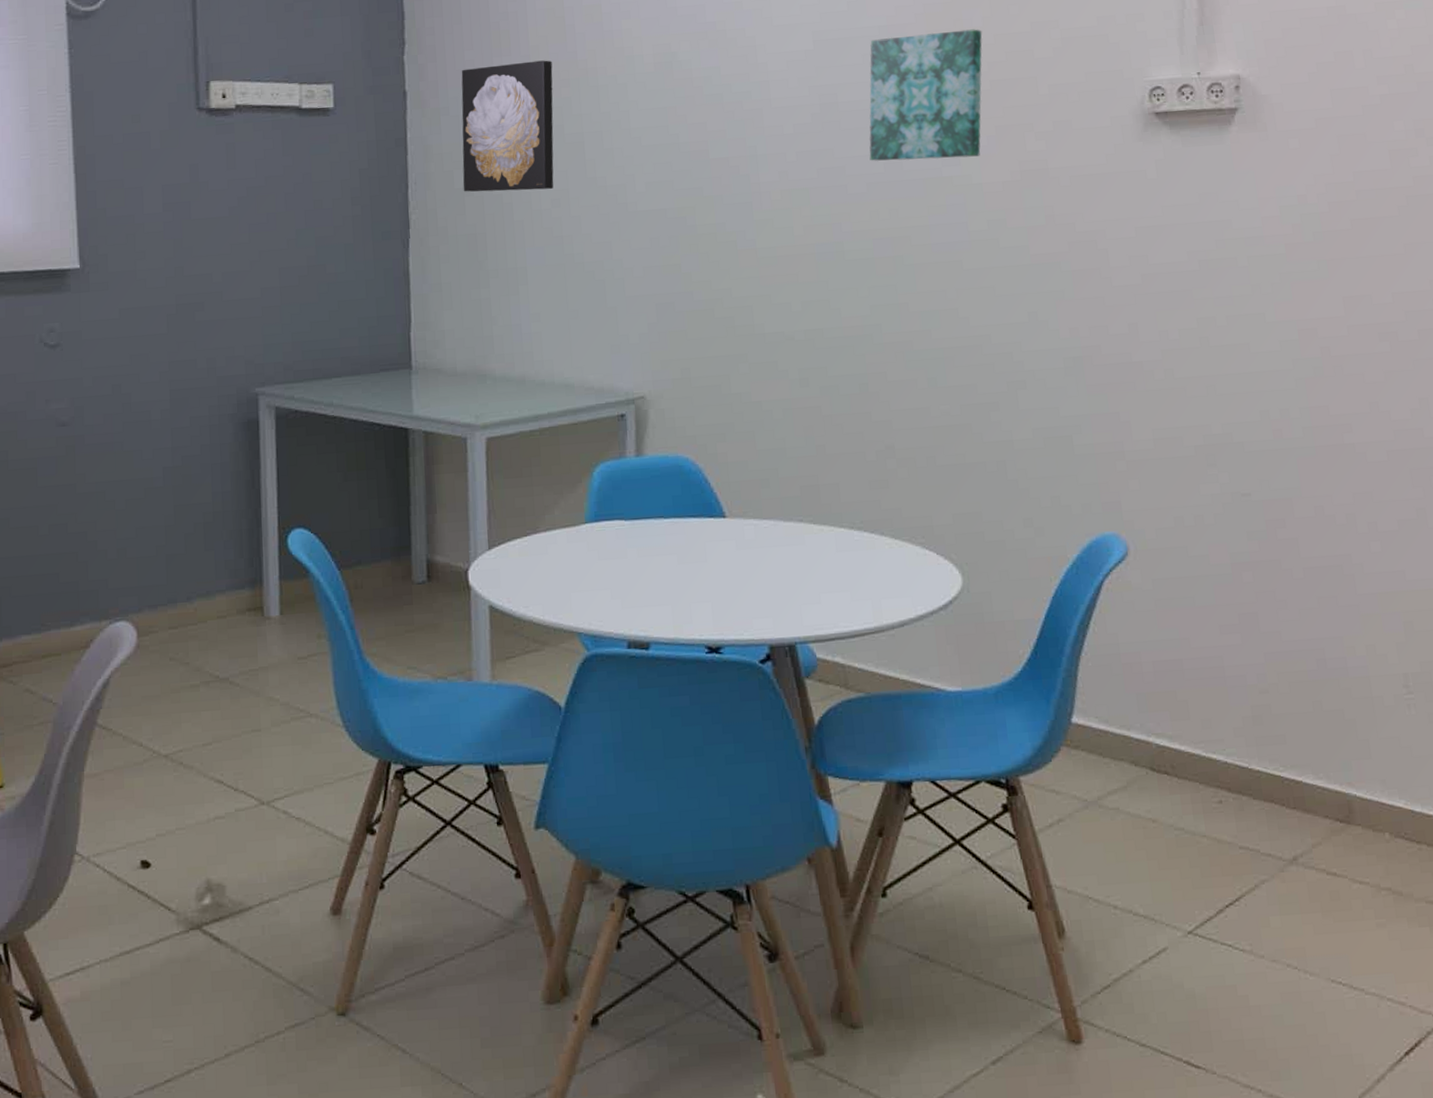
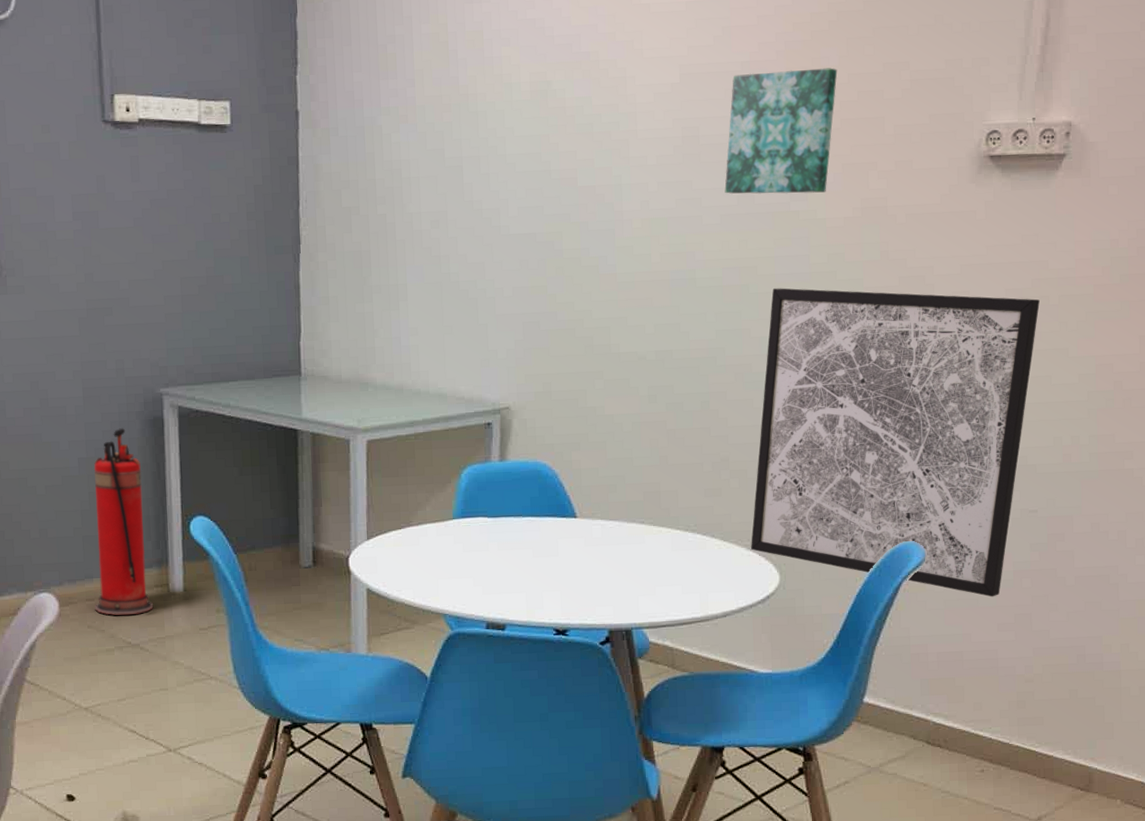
fire extinguisher: none [178,432,246,646] -> present [93,427,154,616]
wall art: present [461,60,554,192] -> none [350,84,436,211]
wall art: none [926,258,1228,595] -> present [751,288,1040,597]

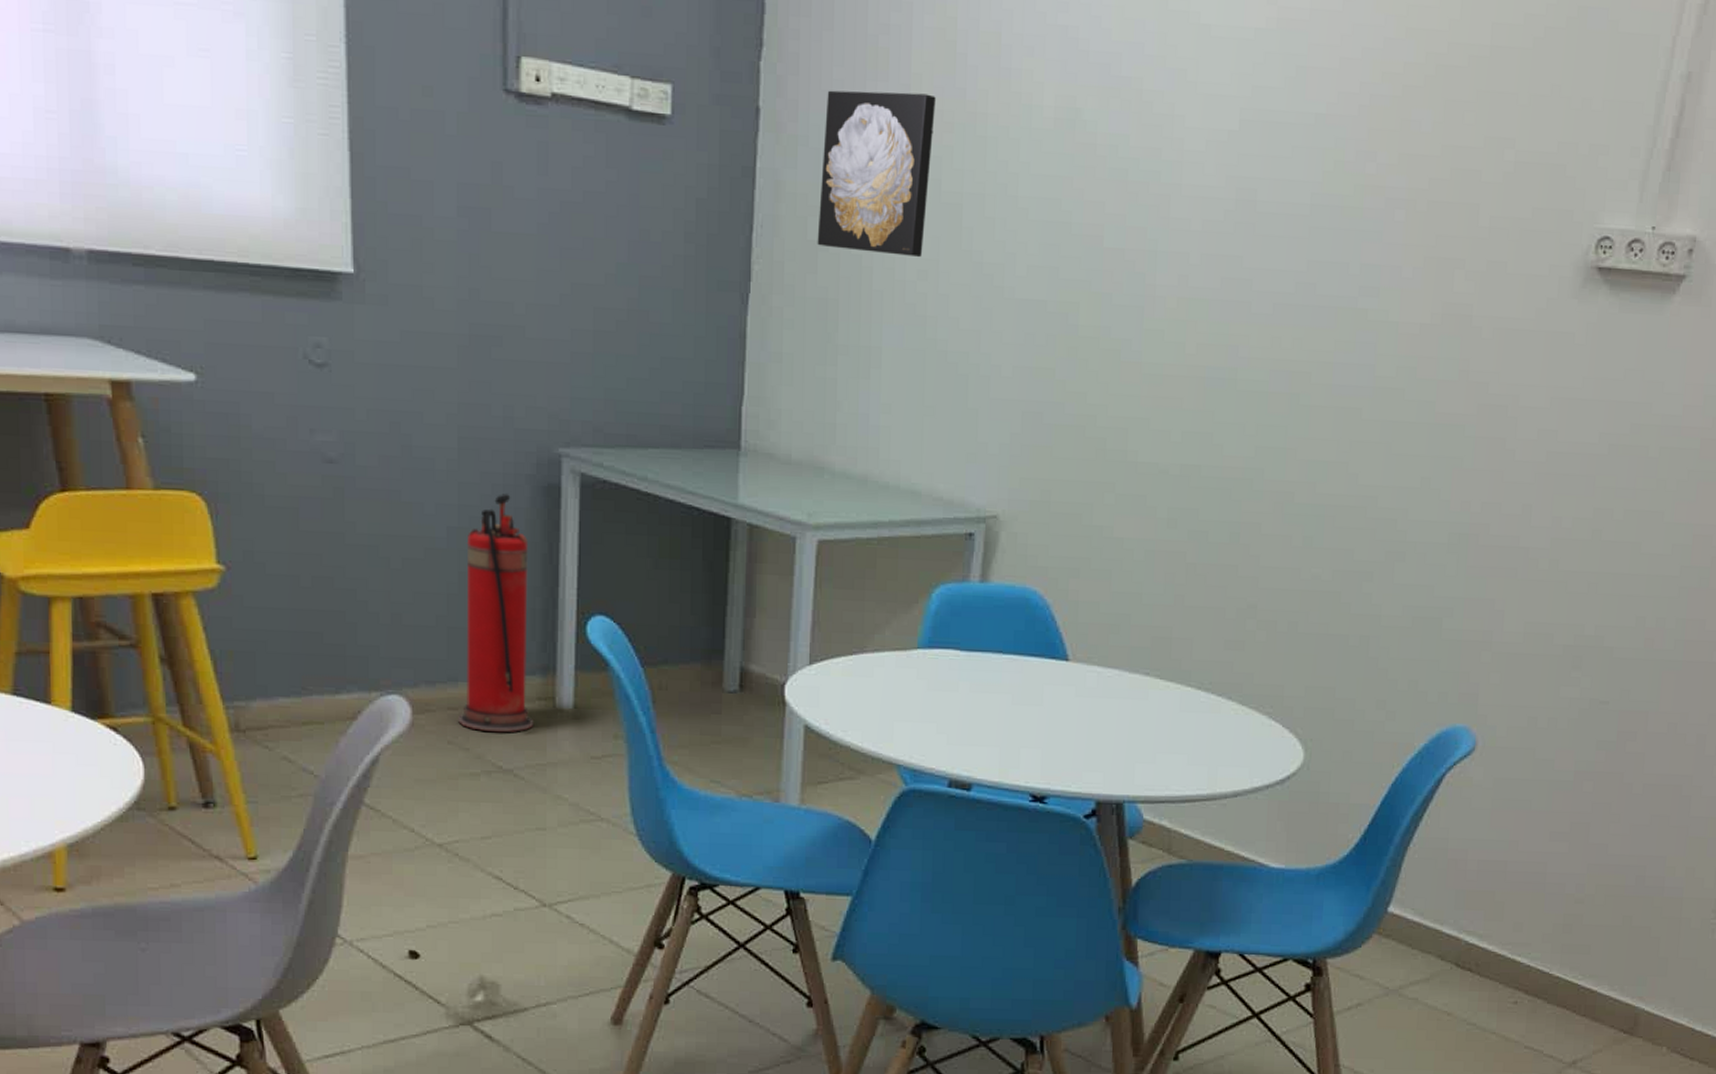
wall art: none [350,84,436,211] -> present [817,90,936,258]
wall art: present [724,68,838,195] -> none [1281,129,1430,290]
wall art: present [751,288,1040,597] -> none [1274,402,1637,800]

